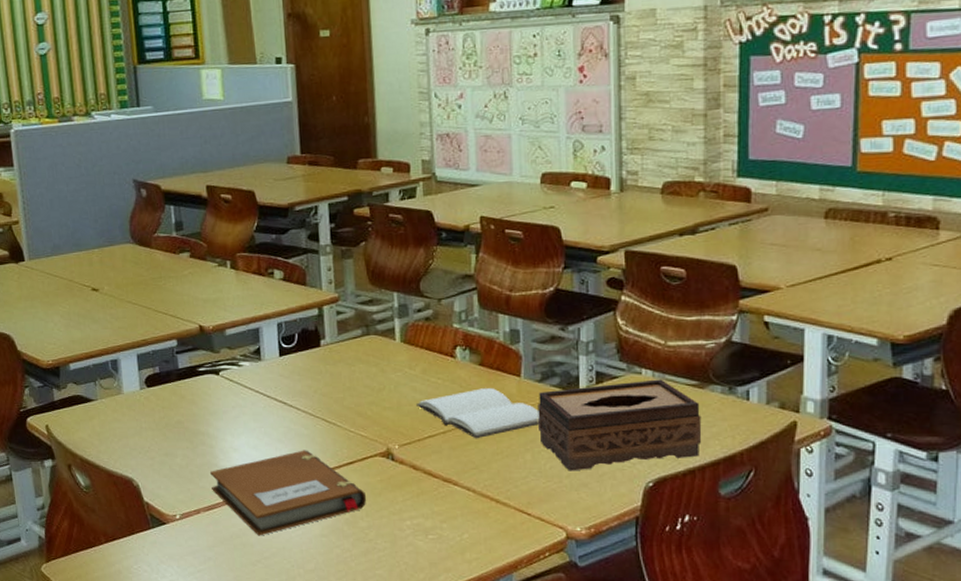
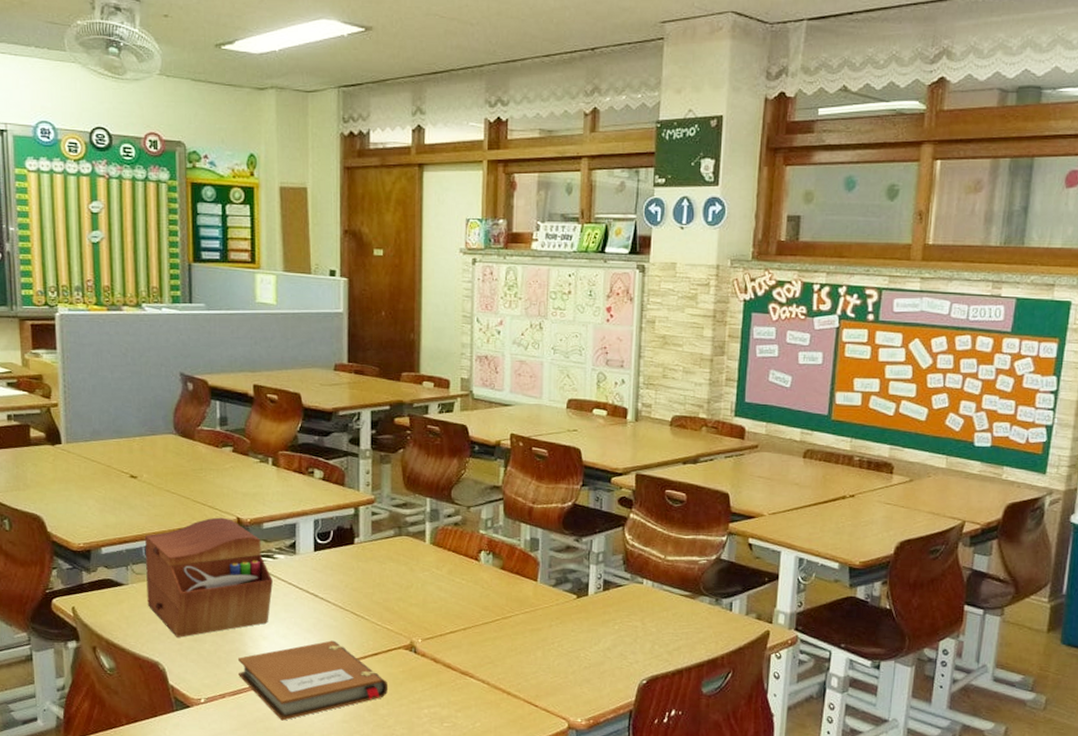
sewing box: none [109,326,240,452] -> present [144,517,273,638]
book: present [416,388,540,439] -> none [441,590,552,636]
tissue box: present [538,379,702,471] -> none [550,589,691,668]

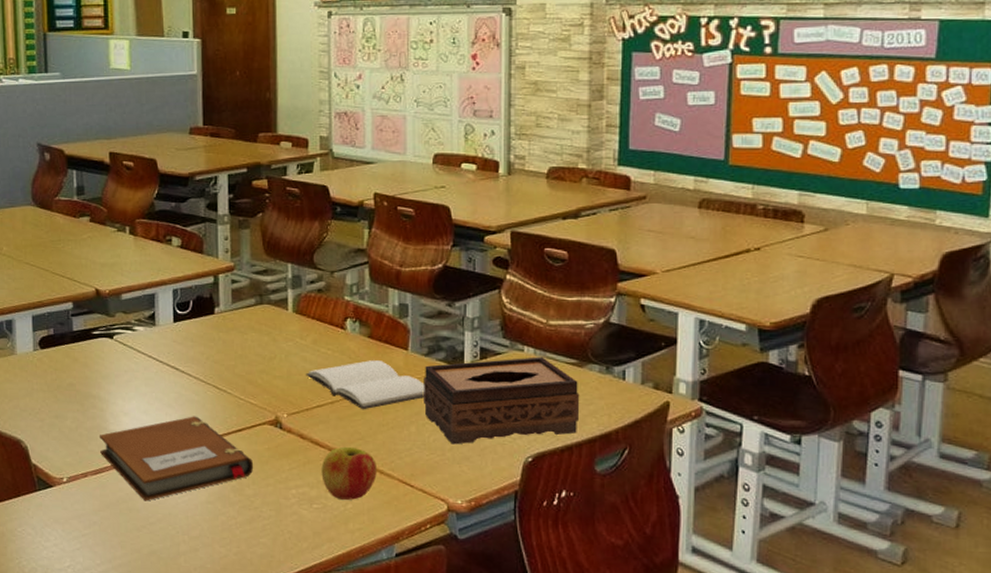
sewing box: present [144,517,273,638] -> none [5,289,133,414]
book: none [441,590,552,636] -> present [306,360,425,410]
apple: none [452,669,504,719] -> present [321,446,377,500]
tissue box: none [550,589,691,668] -> present [423,357,580,445]

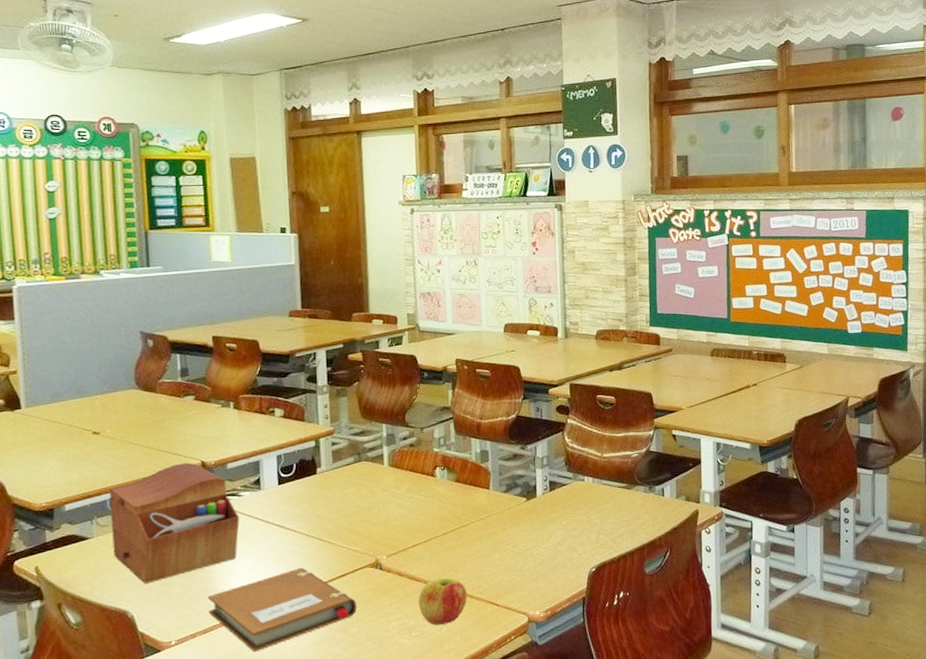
sewing box: none [5,289,133,414] -> present [108,462,239,584]
book: present [306,360,425,410] -> none [402,500,506,545]
tissue box: present [423,357,580,445] -> none [504,484,631,565]

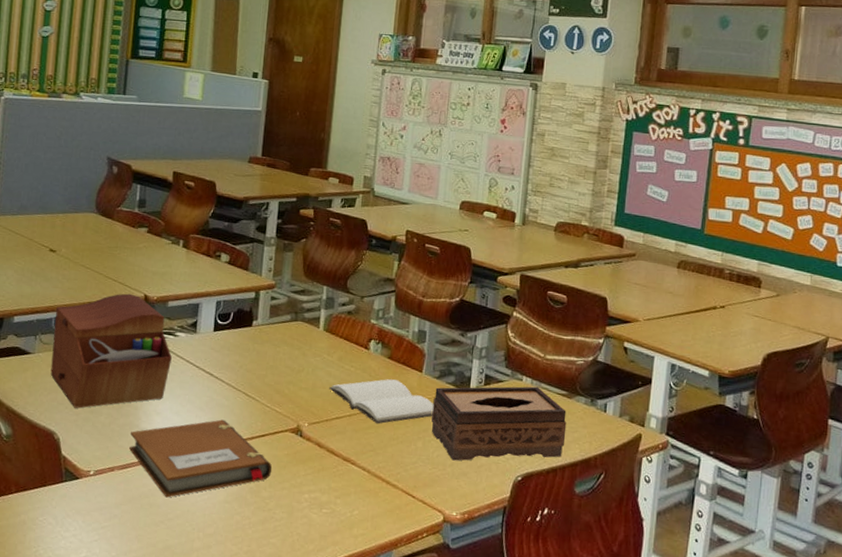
book: none [402,500,506,545] -> present [329,379,434,424]
apple: present [418,577,467,625] -> none [333,456,384,507]
tissue box: none [504,484,631,565] -> present [432,386,567,461]

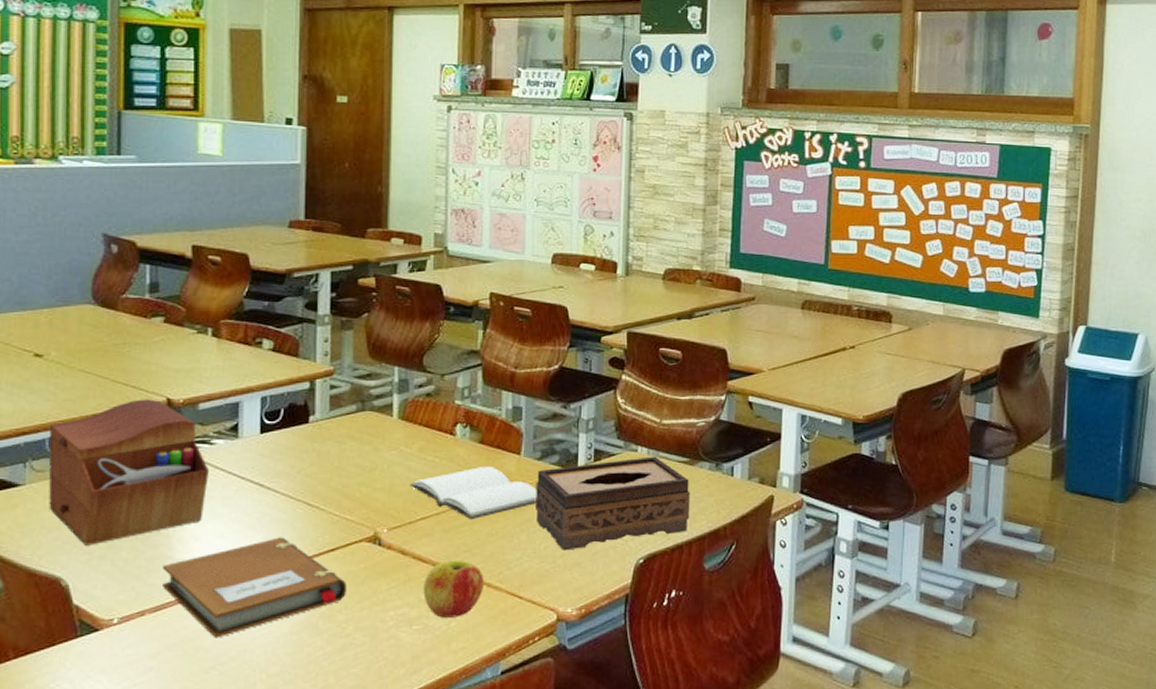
apple: none [333,456,384,507] -> present [423,560,484,618]

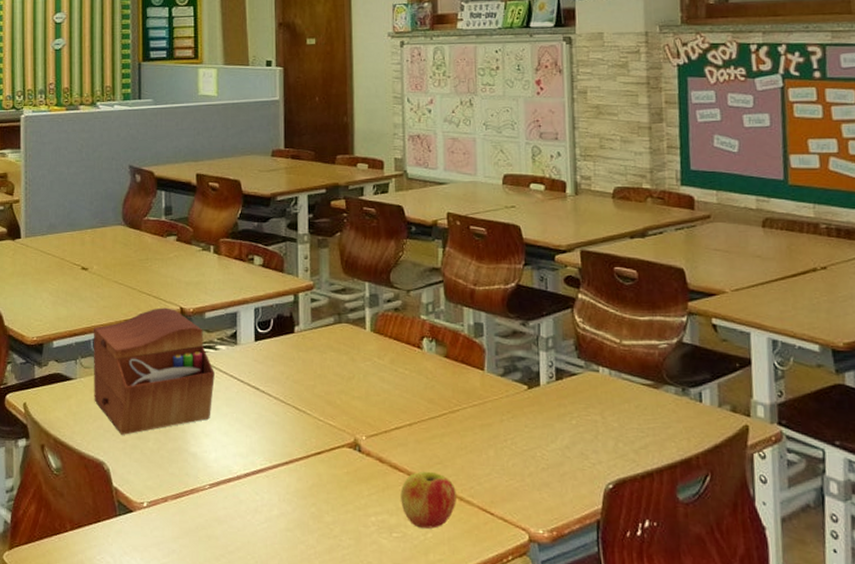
notebook: present [163,537,348,638] -> none [181,438,333,528]
book: present [410,467,537,520] -> none [384,381,503,433]
tissue box: present [536,456,690,551] -> none [500,377,659,470]

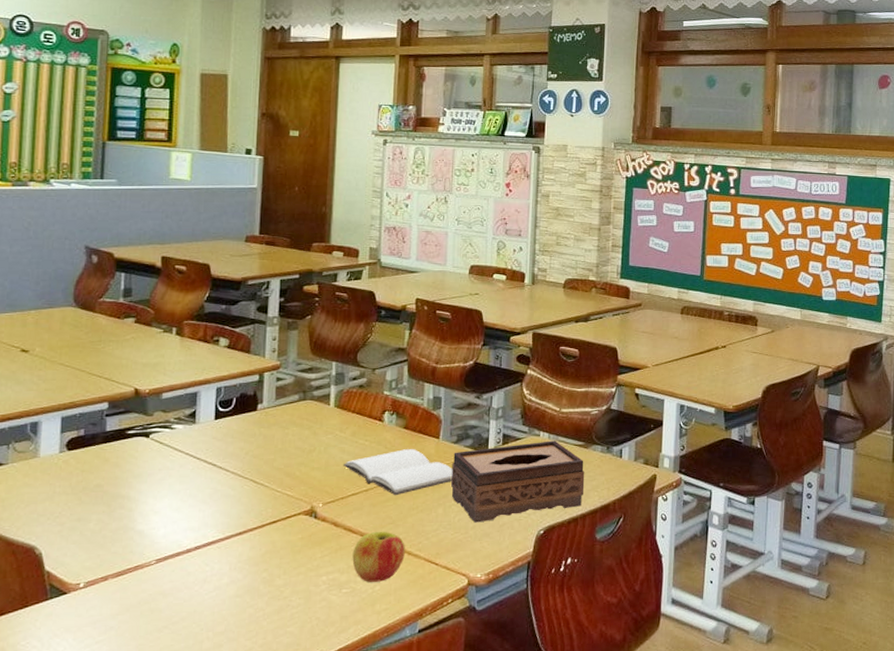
sewing box: present [93,307,215,435] -> none [28,389,169,518]
book: none [384,381,503,433] -> present [343,449,453,496]
tissue box: none [500,377,659,470] -> present [451,440,585,523]

